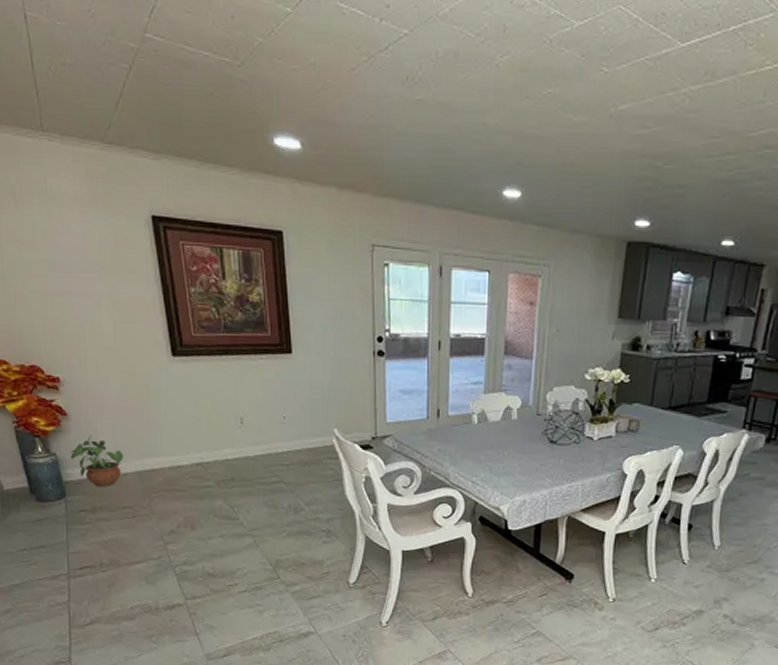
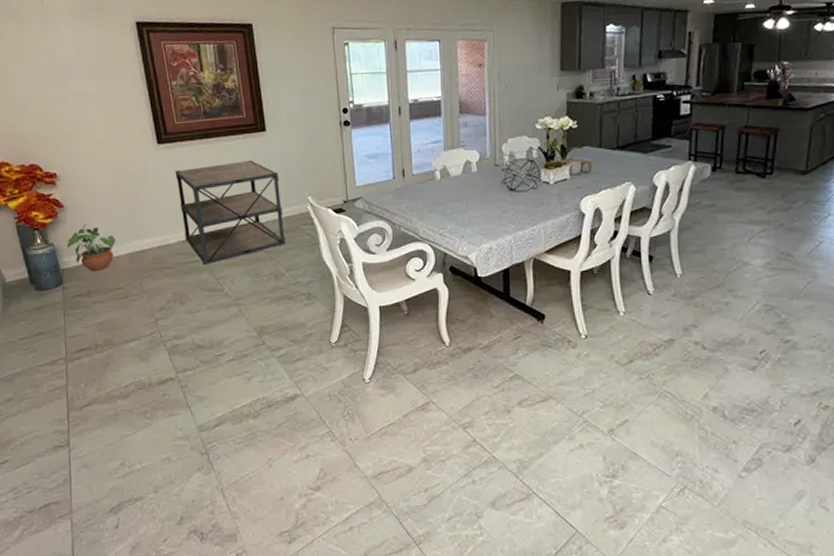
shelving unit: none [190,383,307,492] -> present [175,160,285,266]

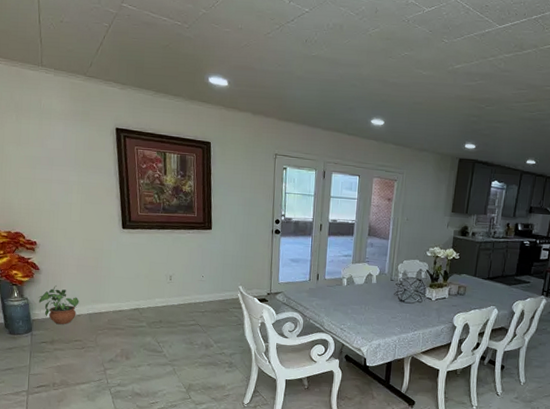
shelving unit: present [175,160,285,266] -> none [134,251,218,331]

